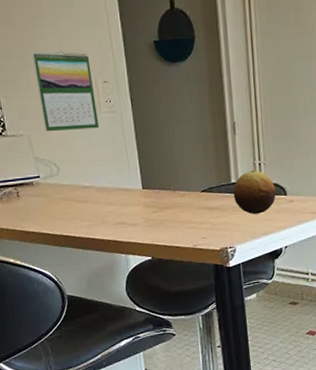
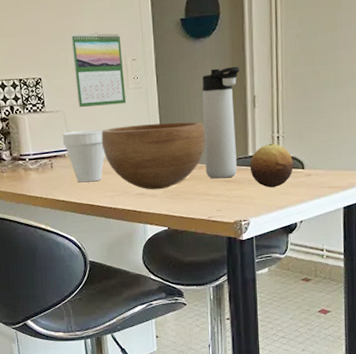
cup: none [28,155,78,212] -> present [62,129,105,183]
bowl: none [73,148,187,219] -> present [101,121,206,190]
thermos bottle: none [180,92,221,206] -> present [202,66,240,179]

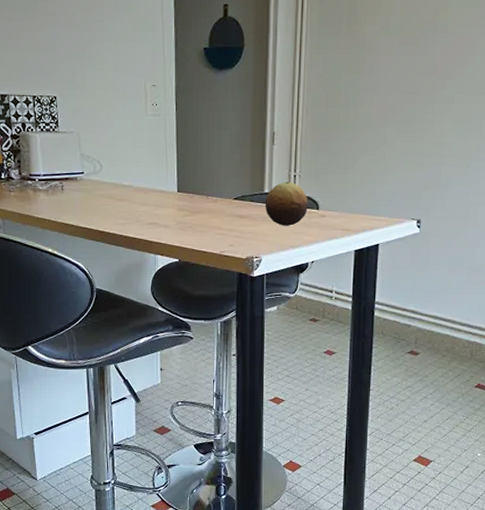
cup: present [62,129,105,183] -> none [75,154,118,208]
calendar: present [71,32,127,108] -> none [90,54,144,131]
bowl: present [101,121,206,190] -> none [116,152,222,221]
thermos bottle: present [202,66,240,179] -> none [220,101,261,214]

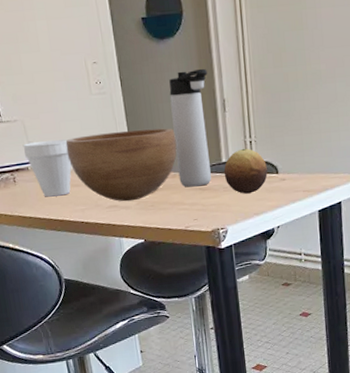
cup: none [75,154,118,208] -> present [22,139,72,197]
bowl: none [116,152,222,221] -> present [65,128,177,202]
thermos bottle: none [220,101,261,214] -> present [169,68,211,187]

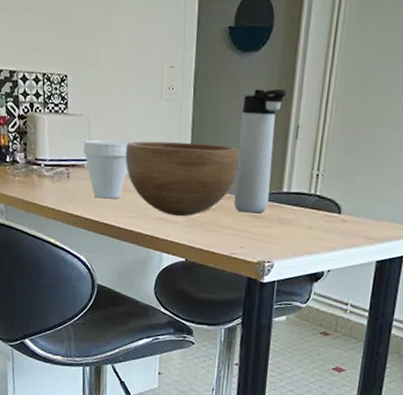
fruit: present [223,148,268,194] -> none [281,180,330,230]

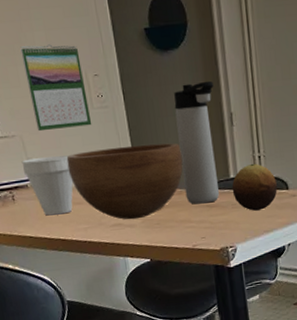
calendar: none [104,29,160,116] -> present [20,44,92,132]
fruit: none [281,180,330,230] -> present [231,163,277,211]

